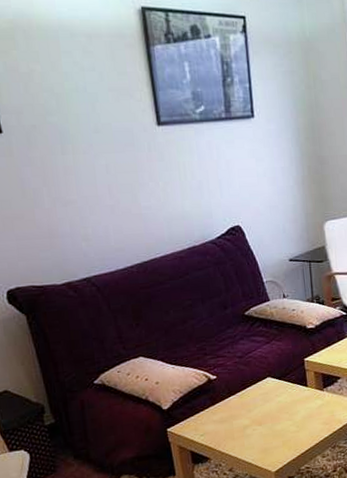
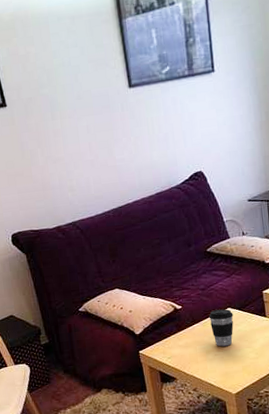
coffee cup: none [246,378,273,420] -> present [208,309,234,347]

